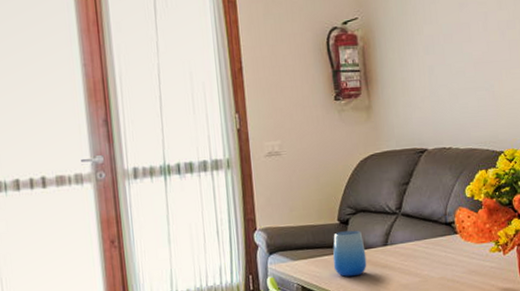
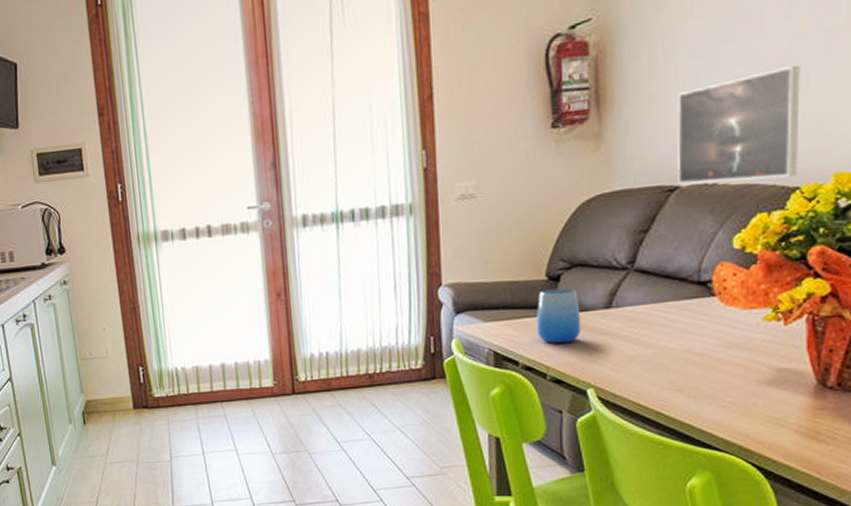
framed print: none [421,64,502,148] -> present [677,66,800,185]

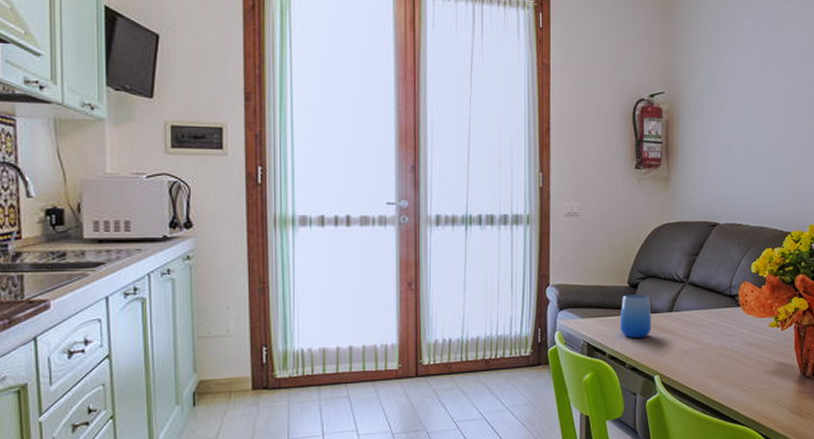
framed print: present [677,66,800,185] -> none [718,149,791,225]

